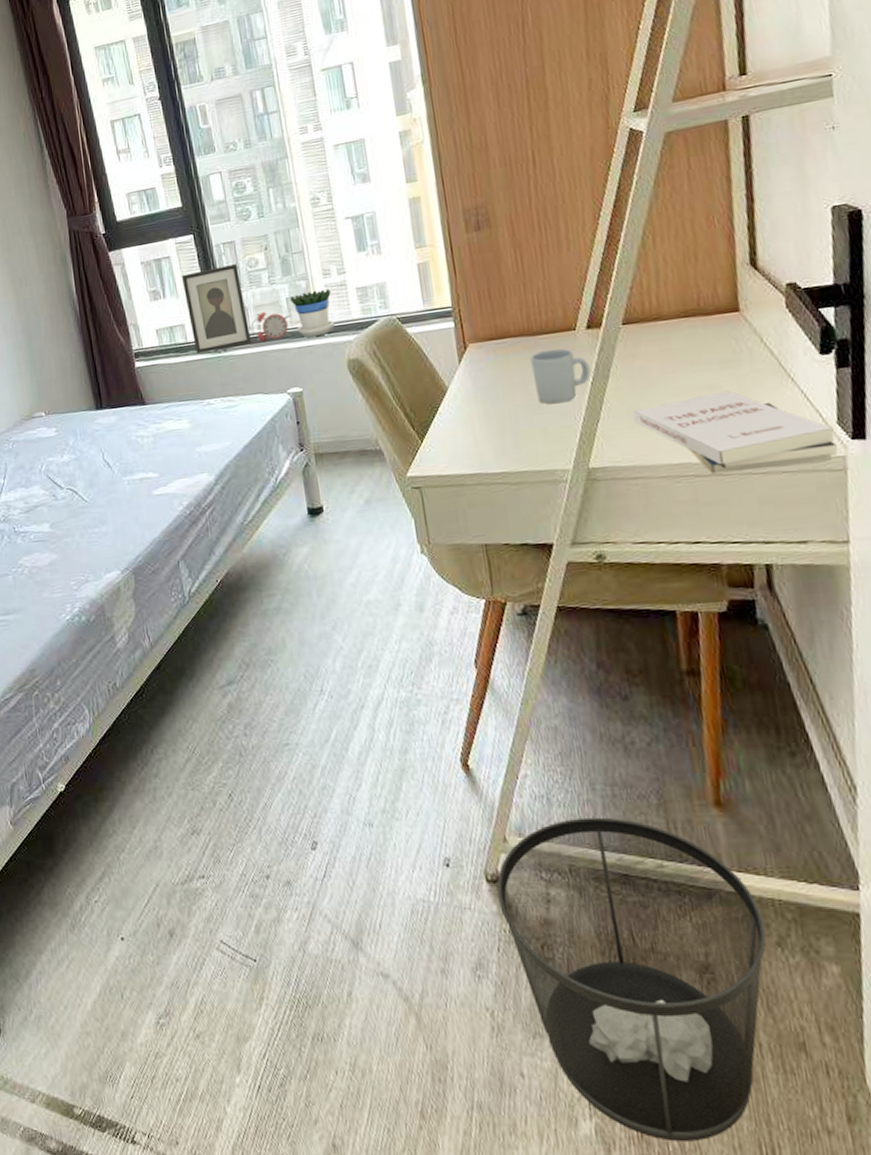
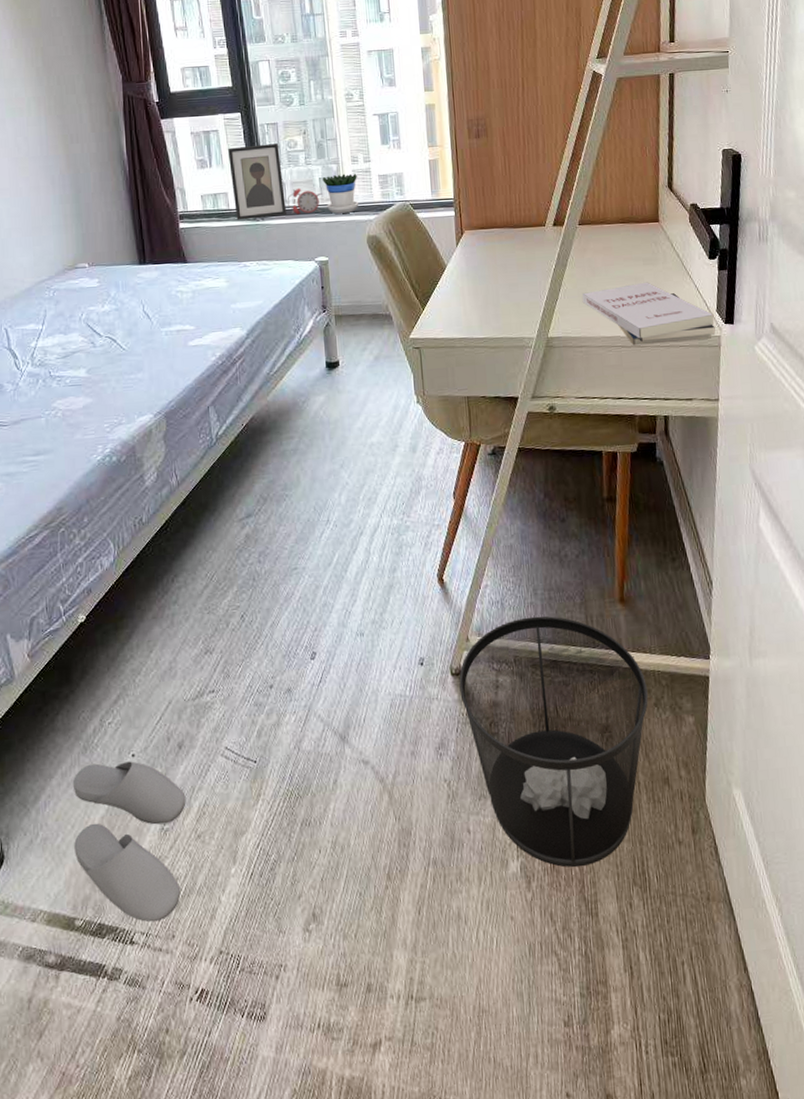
slippers: none [62,943,183,1124] -> present [72,761,186,923]
mug: present [529,348,591,404] -> none [510,240,554,285]

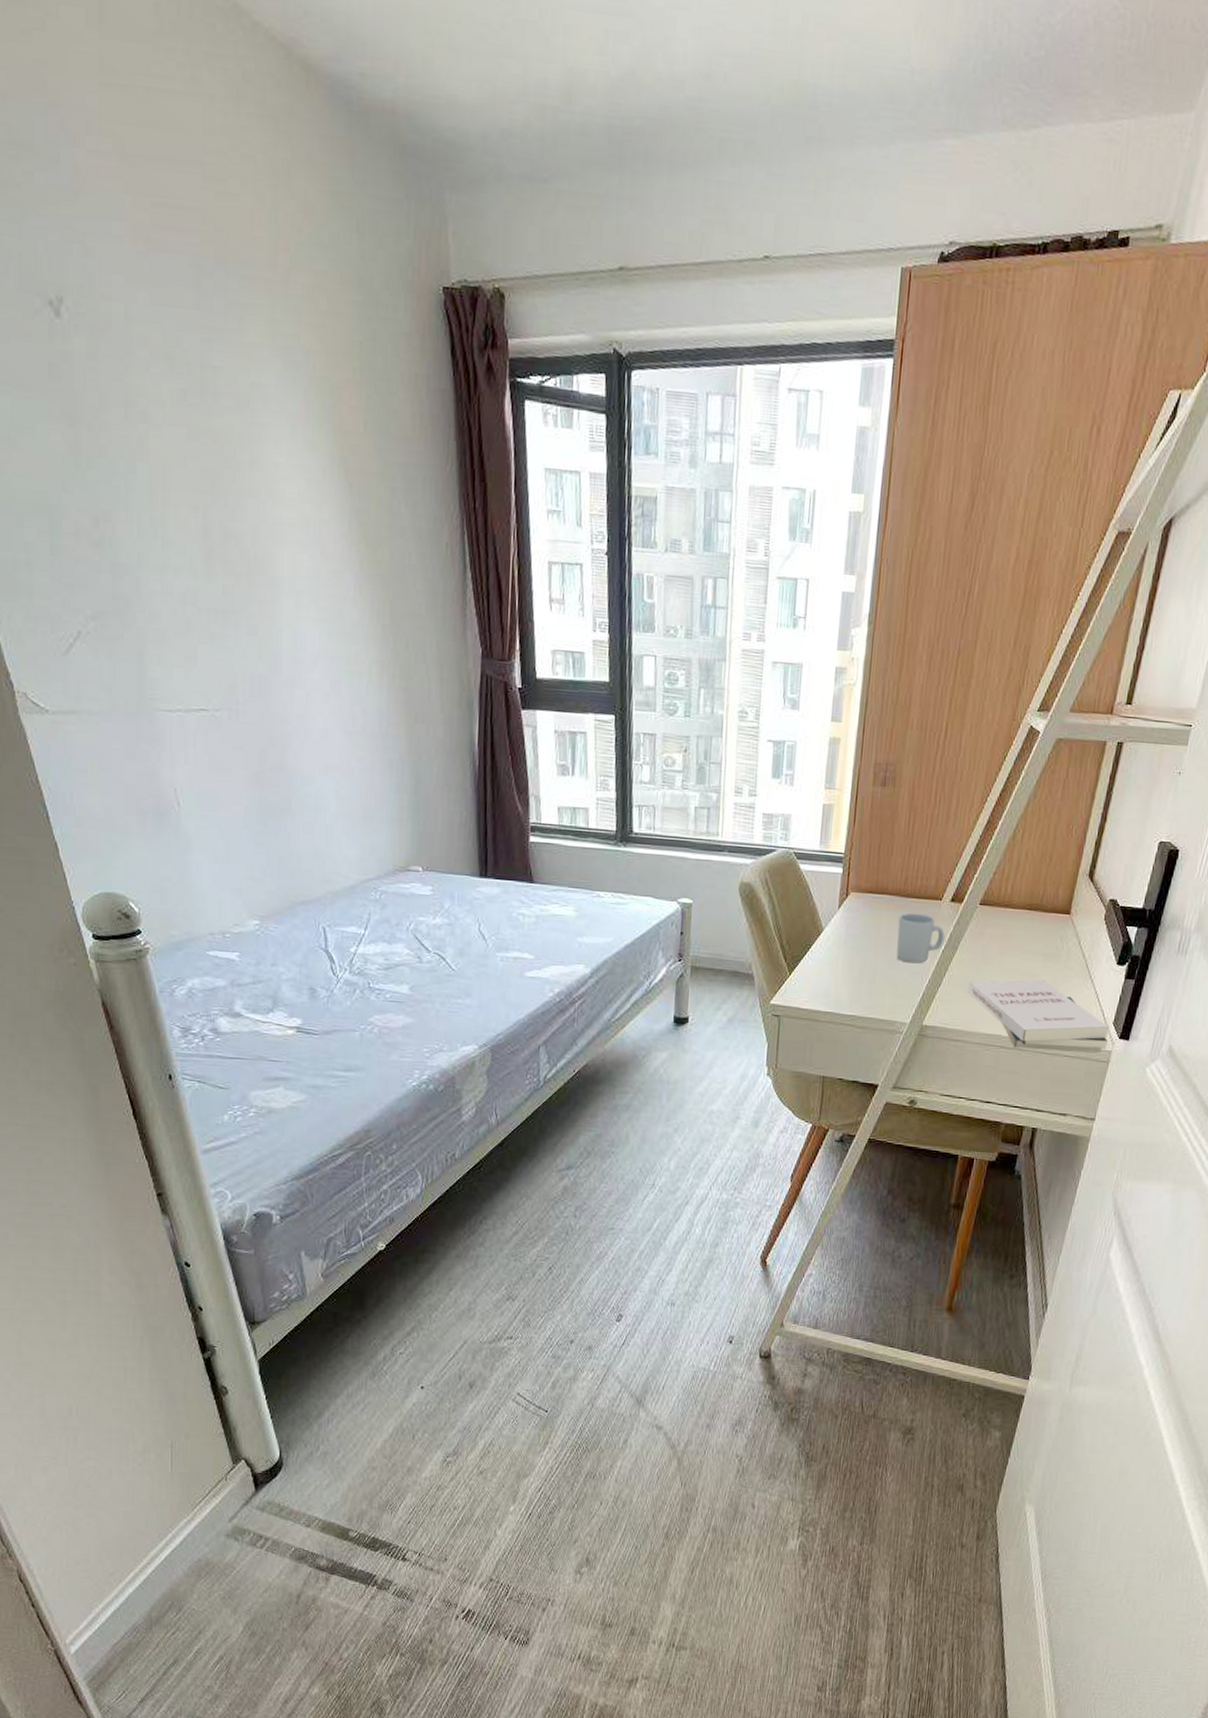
slippers: present [72,761,186,923] -> none [354,1389,472,1544]
picture frame: present [228,143,287,220] -> none [594,755,654,845]
alarm clock: present [287,188,322,215] -> none [654,814,696,847]
flowerpot: present [322,174,359,214] -> none [699,806,739,852]
waste bin: present [459,616,648,868] -> none [765,1312,959,1554]
mug: none [510,240,554,285] -> present [896,912,945,964]

